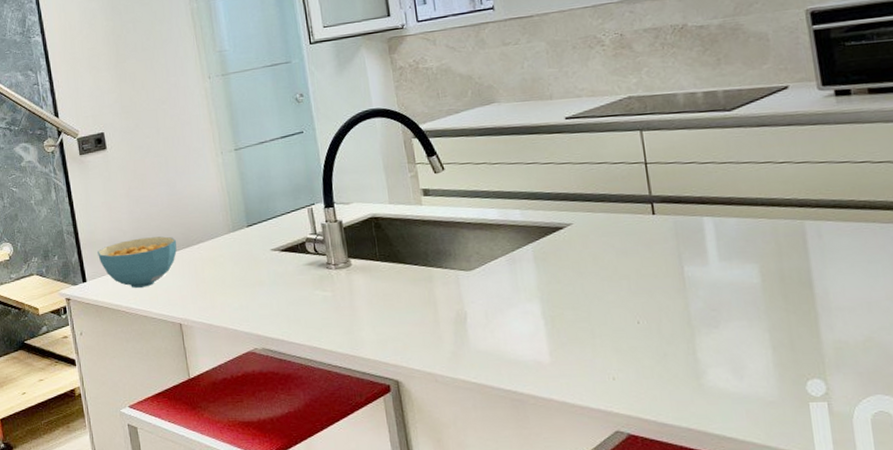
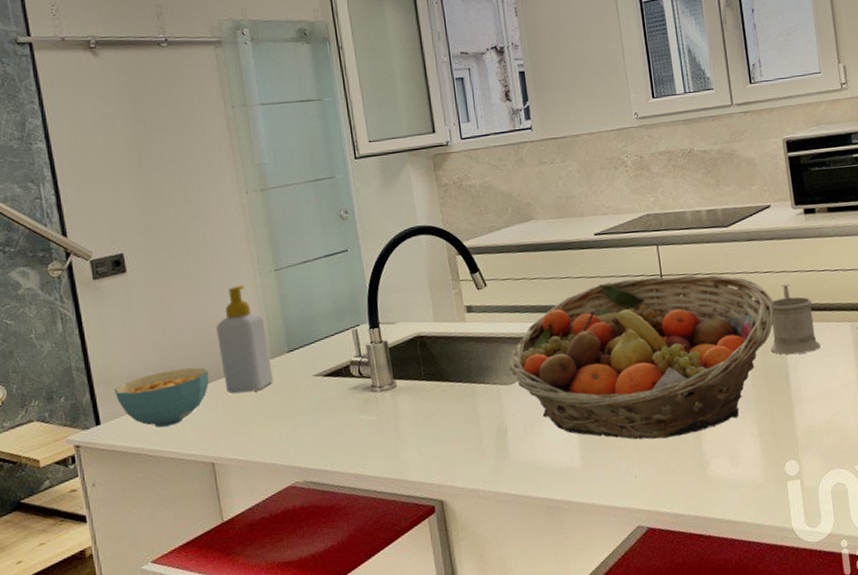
soap bottle: none [183,162,234,263] -> present [216,284,273,394]
fruit basket: none [468,163,794,340] -> present [509,274,775,440]
mug: none [788,177,858,258] -> present [771,284,821,355]

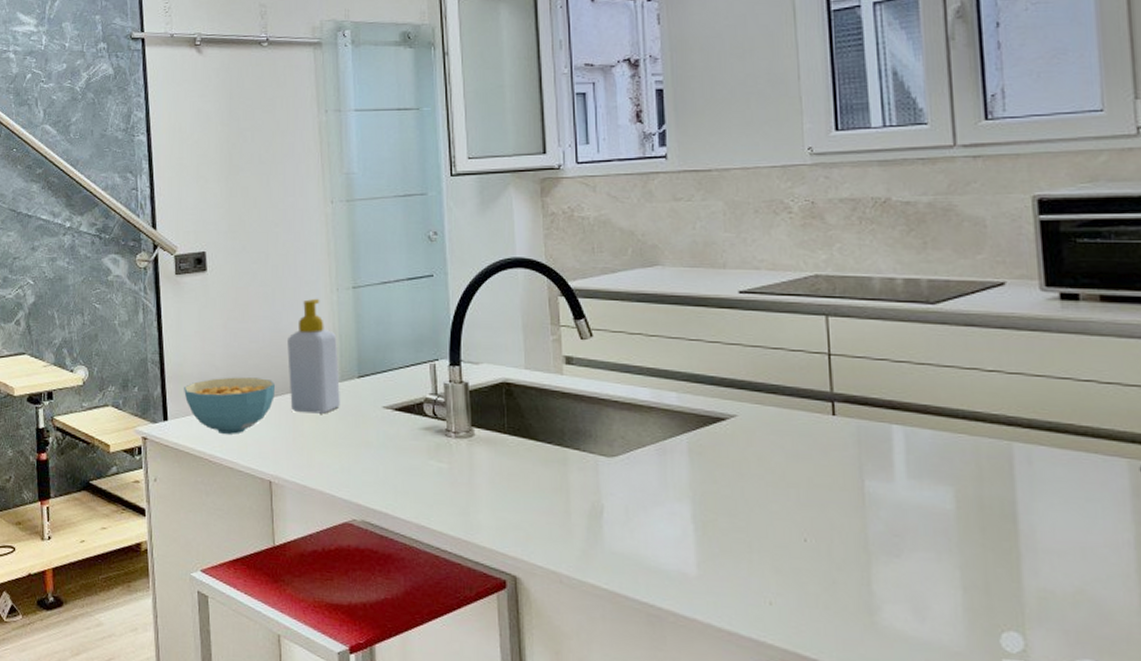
fruit basket: present [509,274,775,440] -> none [612,353,1001,564]
mug: present [771,284,821,355] -> none [990,391,1074,490]

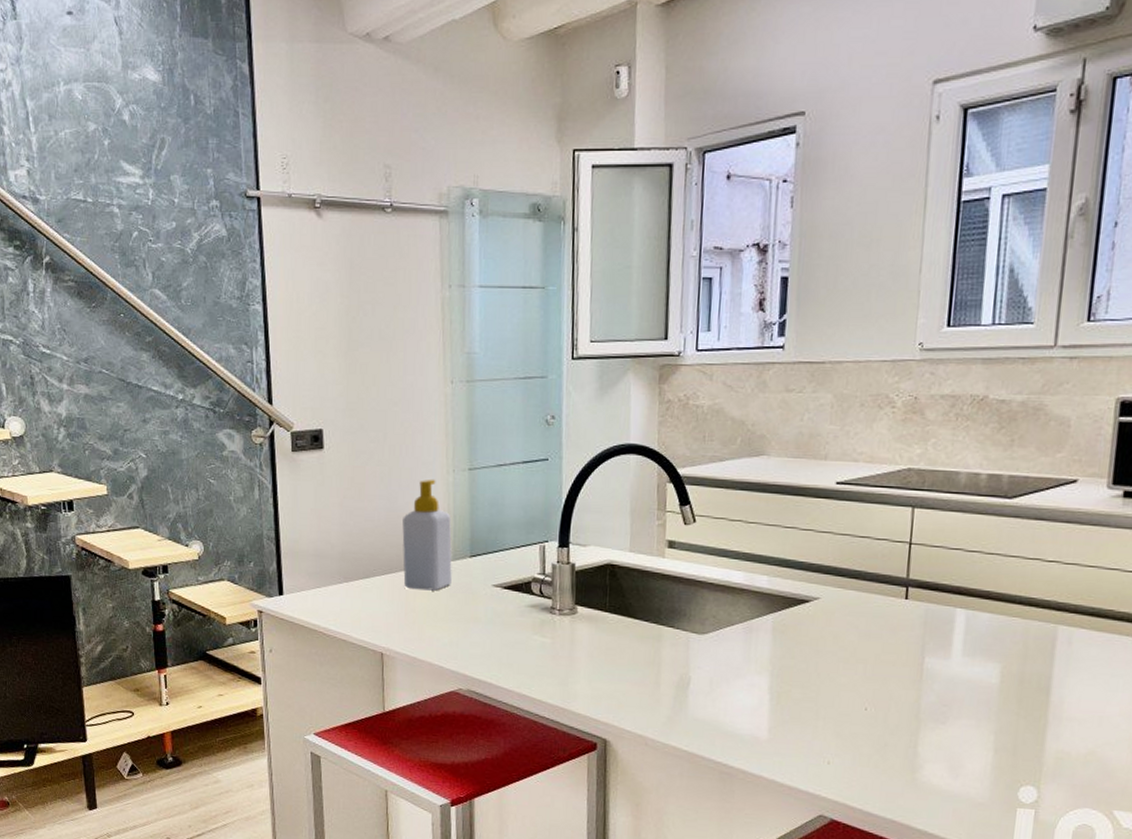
cereal bowl: present [184,377,275,434] -> none [299,554,389,609]

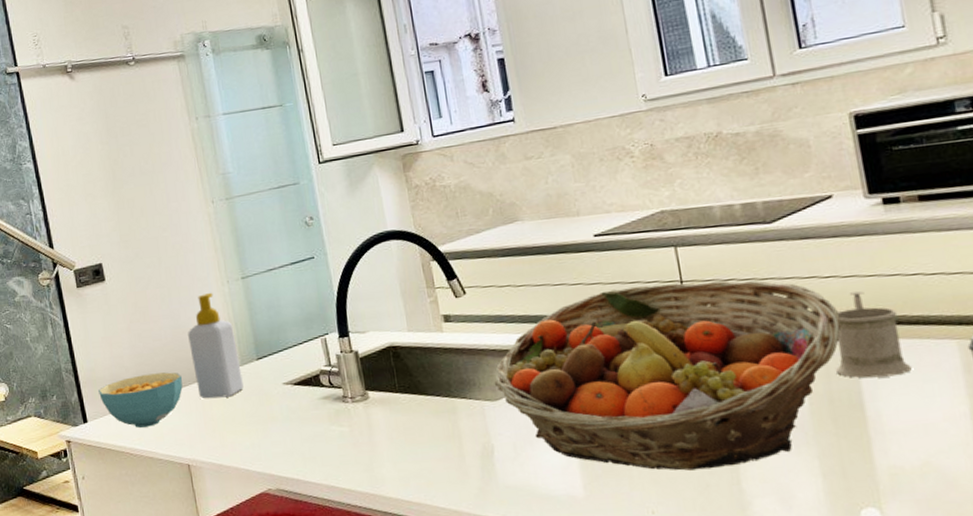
cereal bowl: none [299,554,389,609] -> present [98,372,183,428]
fruit basket: none [704,541,1052,730] -> present [494,280,842,471]
mug: none [1034,580,1106,667] -> present [836,291,912,379]

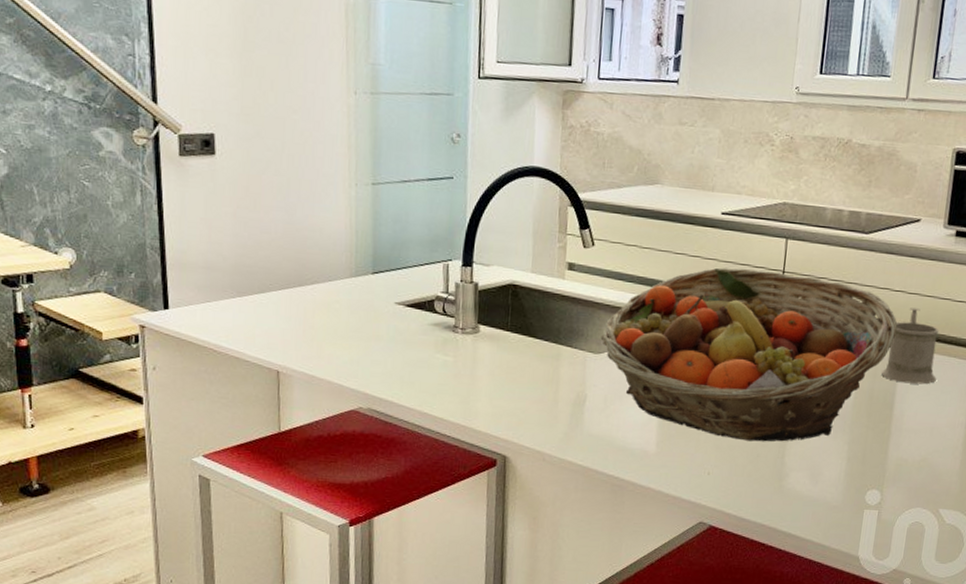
cereal bowl: present [98,372,183,428] -> none [187,267,286,325]
soap bottle: present [188,292,244,399] -> none [301,192,354,308]

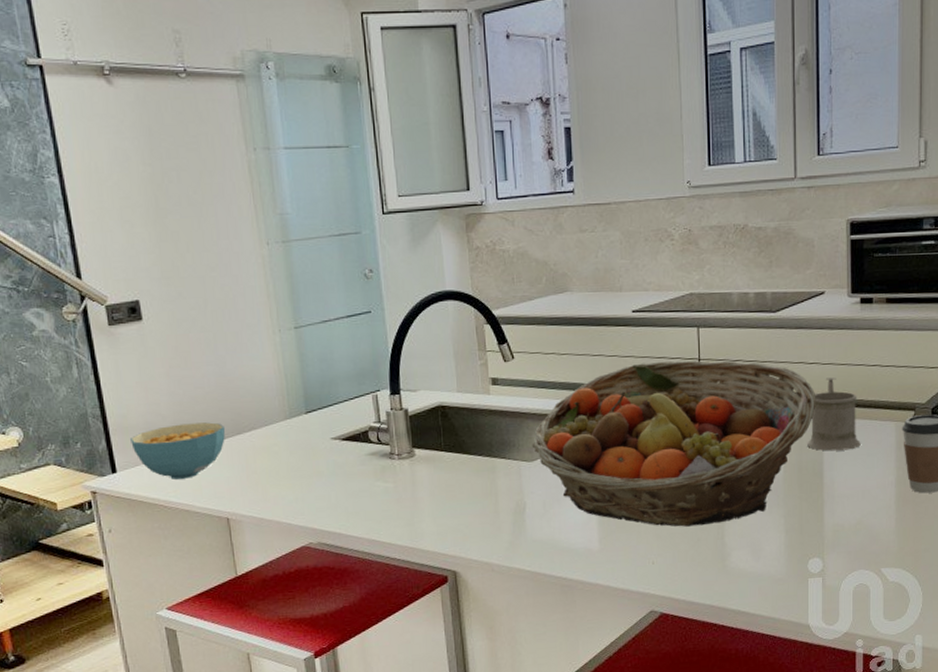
cereal bowl: none [187,267,286,325] -> present [130,422,225,479]

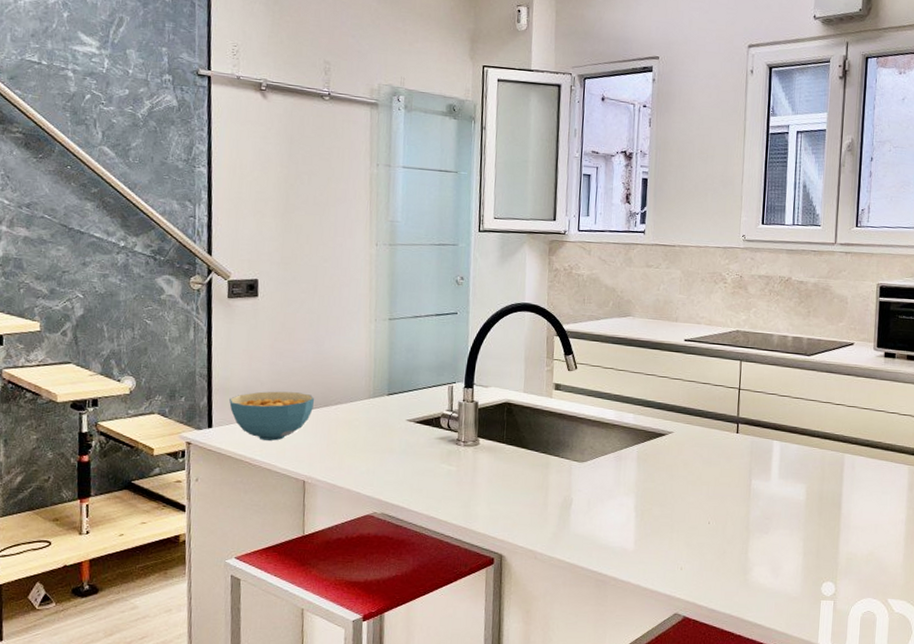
fruit basket: present [532,360,816,527] -> none [584,386,840,539]
mug: present [807,377,861,451] -> none [829,419,877,486]

